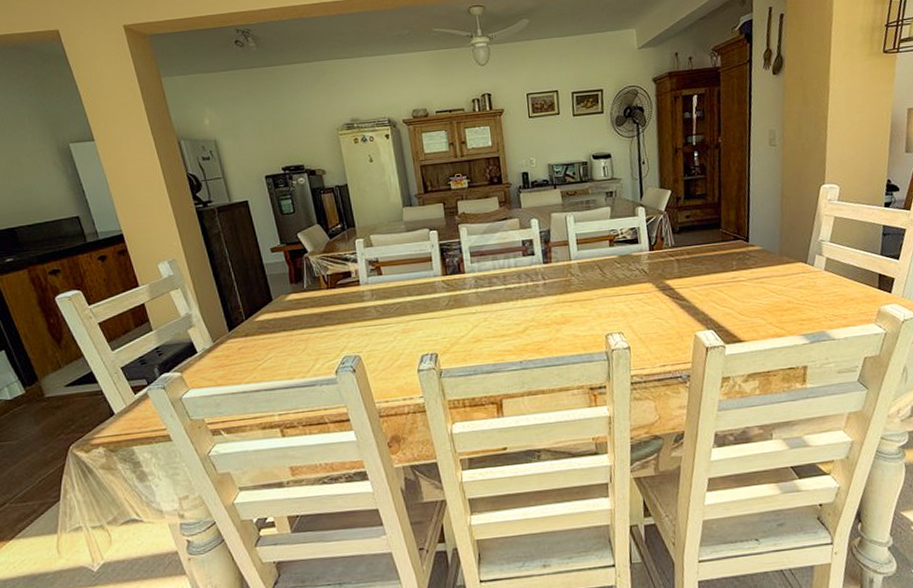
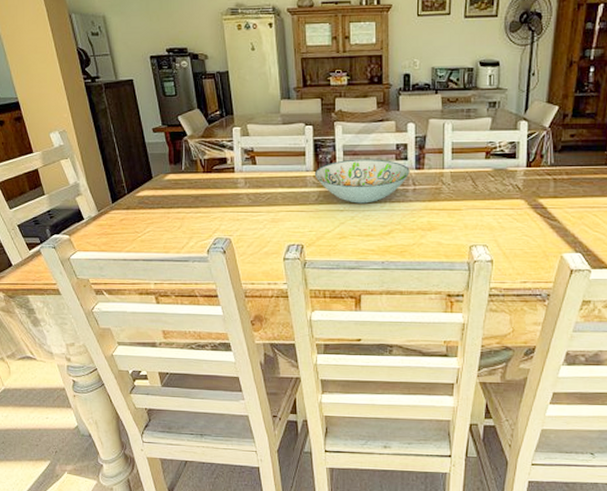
decorative bowl: none [442,257,538,304] -> present [314,159,410,204]

